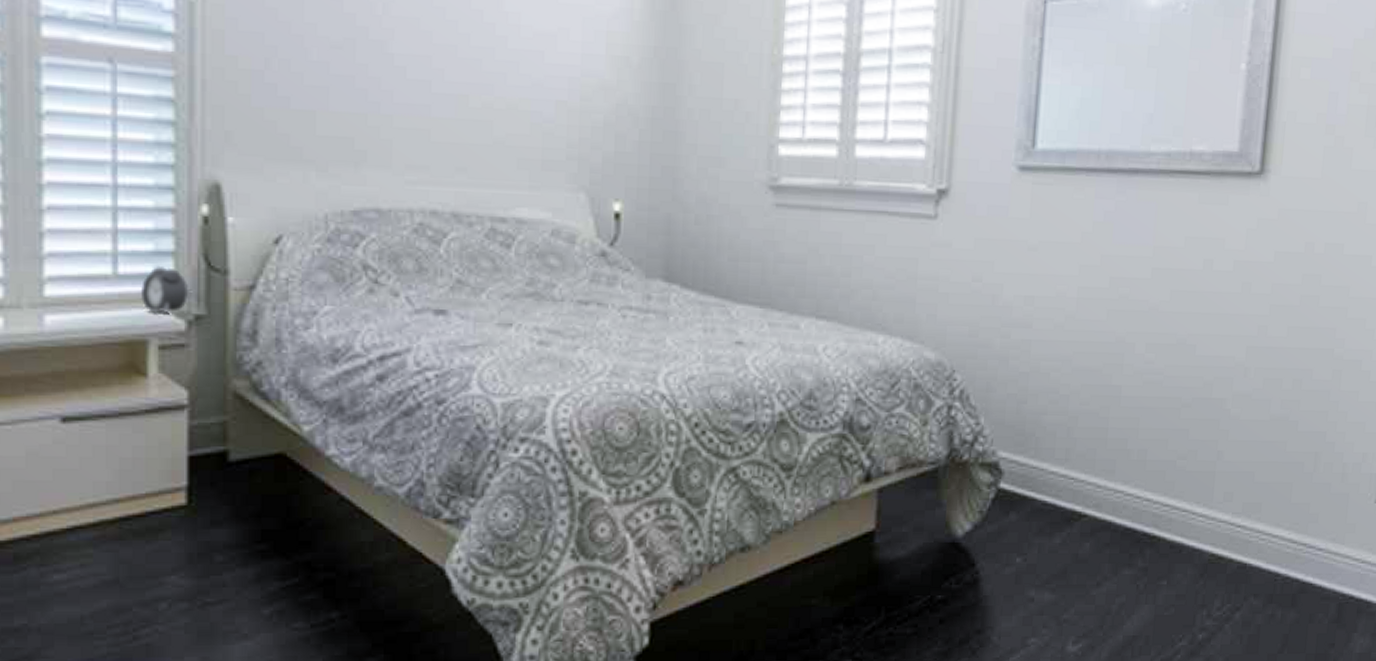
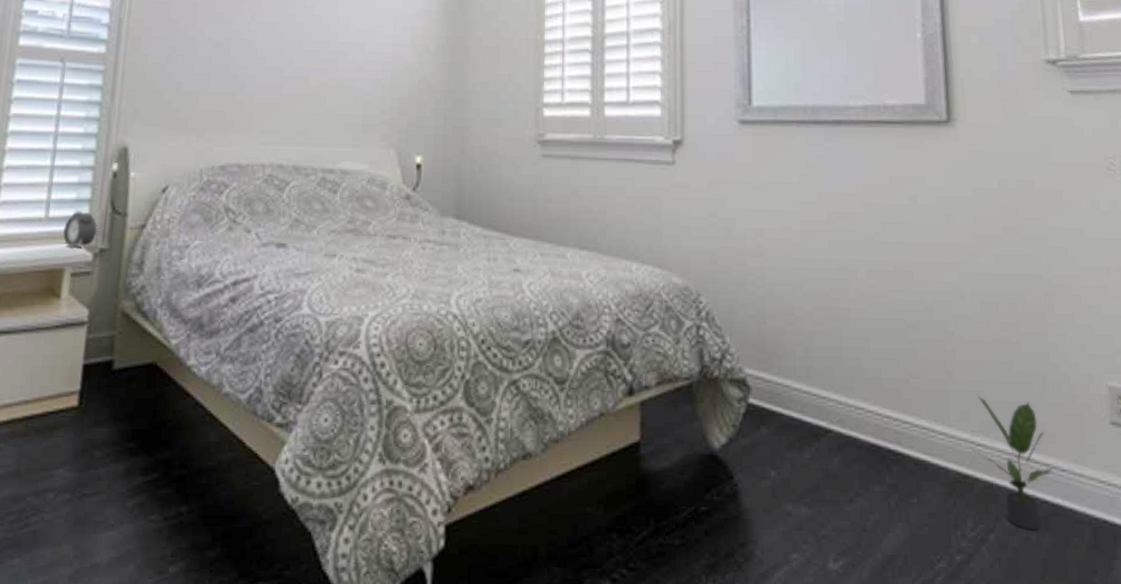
potted plant: none [1231,477,1310,608] -> present [973,396,1053,530]

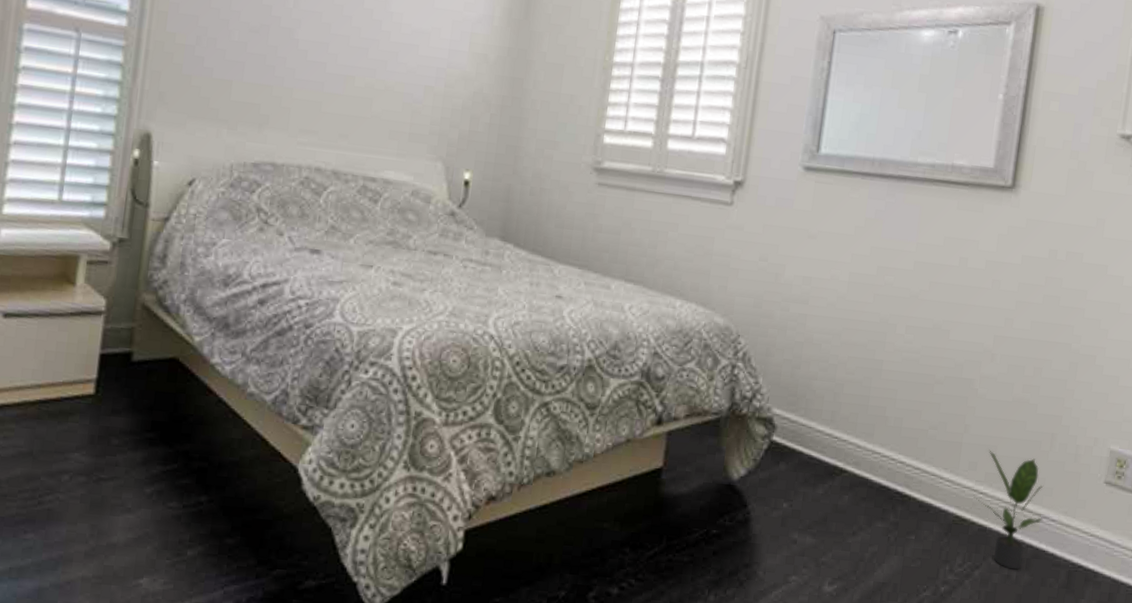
alarm clock: present [63,210,97,248] -> none [78,195,116,236]

